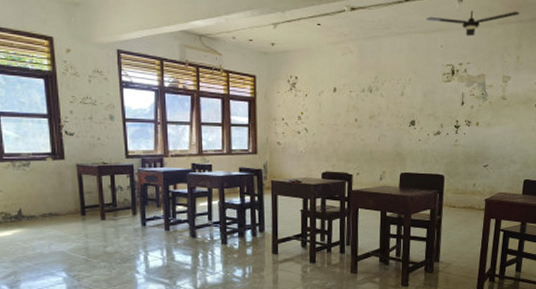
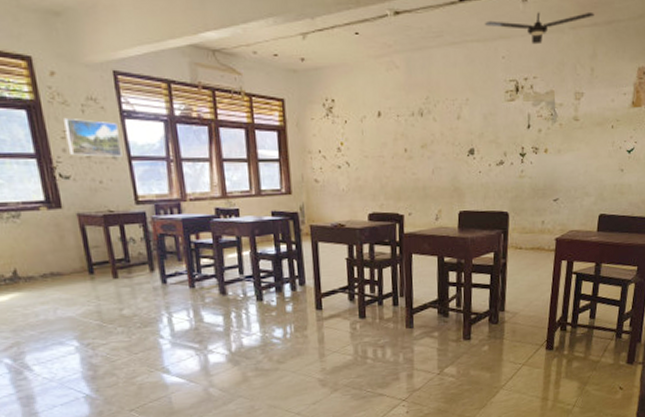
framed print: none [74,86,119,119] -> present [64,117,123,157]

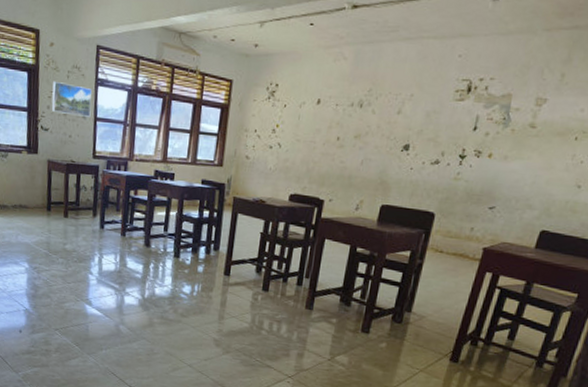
ceiling fan: present [485,12,594,45] -> none [446,11,577,45]

